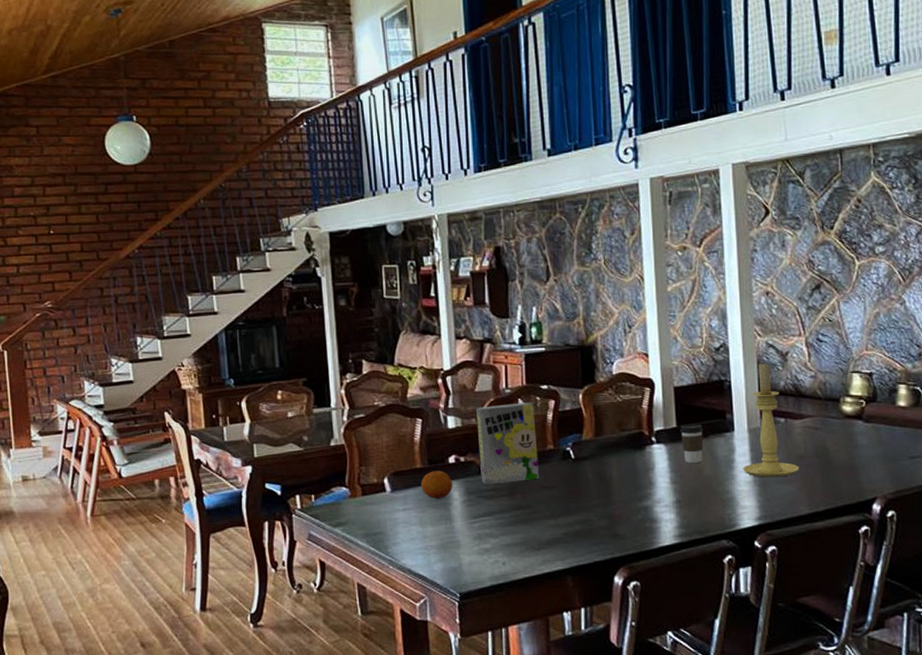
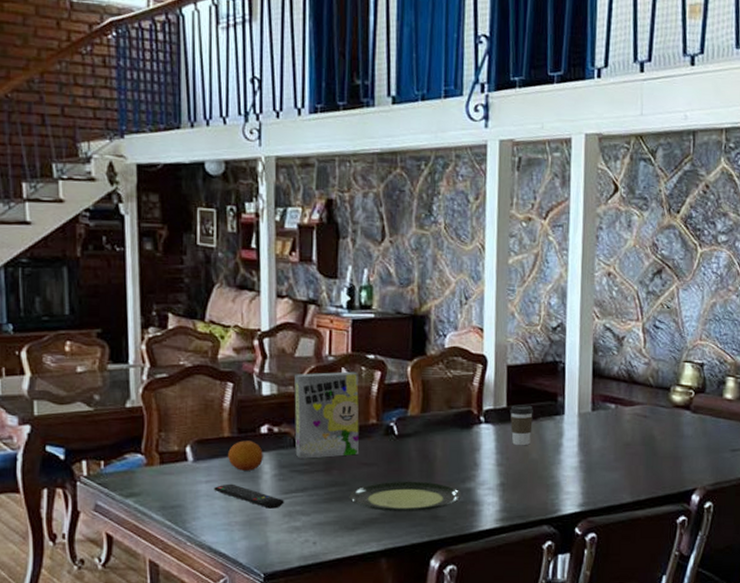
remote control: none [410,510,474,533] -> present [214,483,284,509]
plate: none [533,501,639,532] -> present [349,481,461,512]
candle holder: present [742,361,800,477] -> none [569,344,625,464]

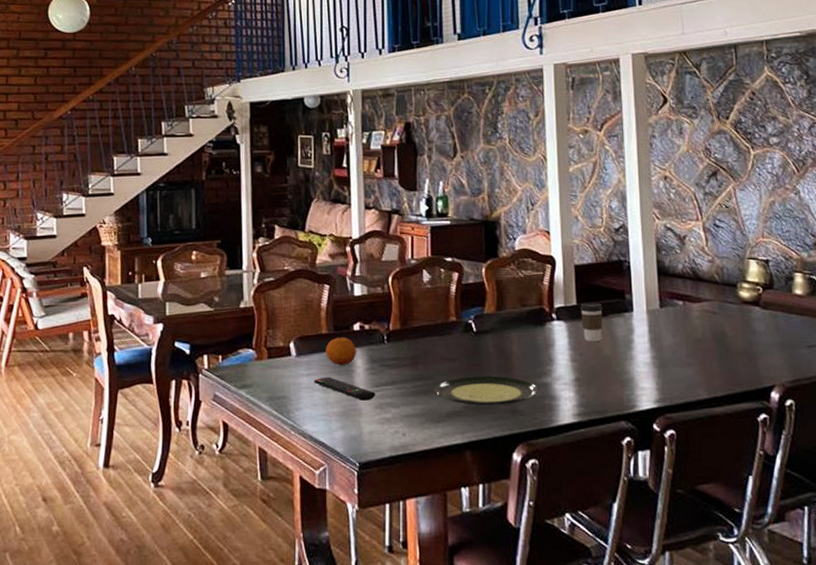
cereal box: present [294,371,360,459] -> none [382,273,442,354]

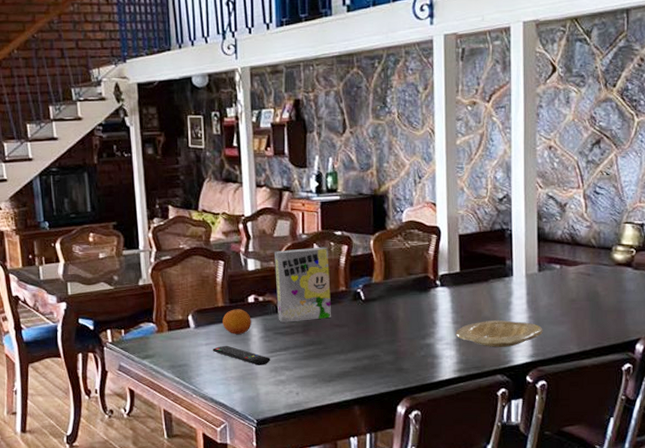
cereal box: none [382,273,442,354] -> present [275,247,332,323]
plate: present [434,375,539,406] -> none [325,339,422,366]
plate: none [574,359,668,391] -> present [456,319,543,348]
coffee cup: present [580,302,603,342] -> none [463,269,484,305]

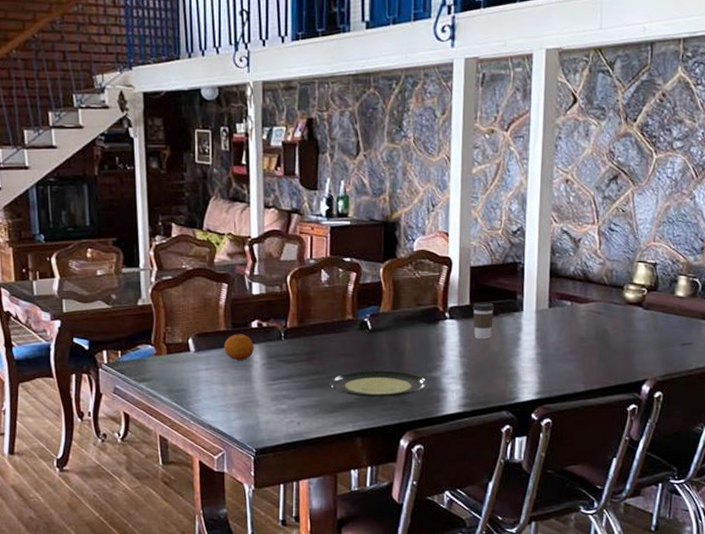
remote control: present [212,345,271,365] -> none [212,371,272,393]
cereal box: present [275,247,332,323] -> none [280,273,337,350]
plate: none [325,339,422,366] -> present [328,370,428,398]
plate: present [456,319,543,348] -> none [462,355,550,384]
coffee cup: none [463,269,484,305] -> present [472,302,494,340]

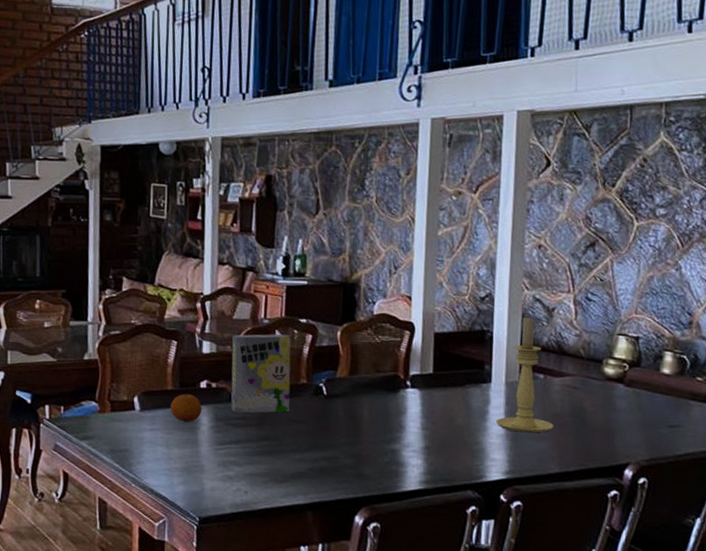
cereal box: none [280,273,337,350] -> present [231,334,291,413]
plate: present [328,370,428,398] -> none [279,438,386,469]
coffee cup: present [472,302,494,340] -> none [436,371,460,412]
candle holder: none [527,246,580,356] -> present [495,315,554,433]

